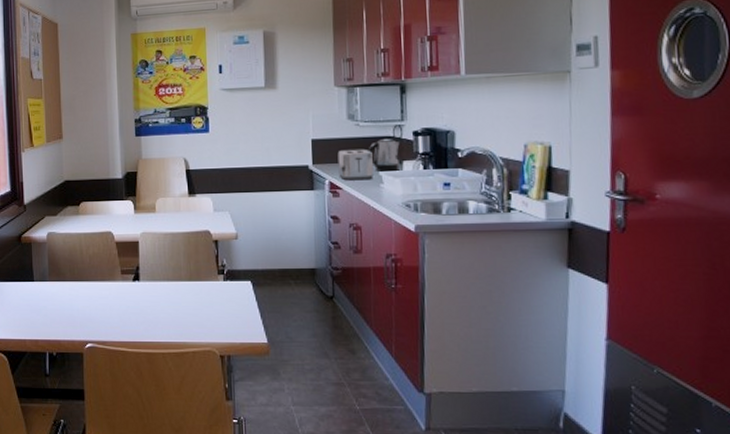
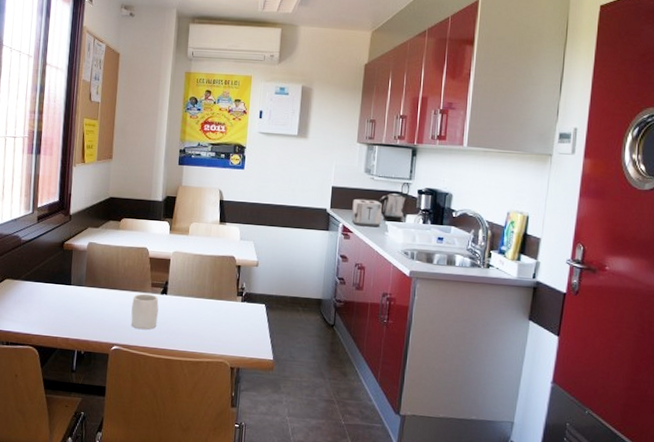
mug: none [102,282,132,323] -> present [131,293,159,330]

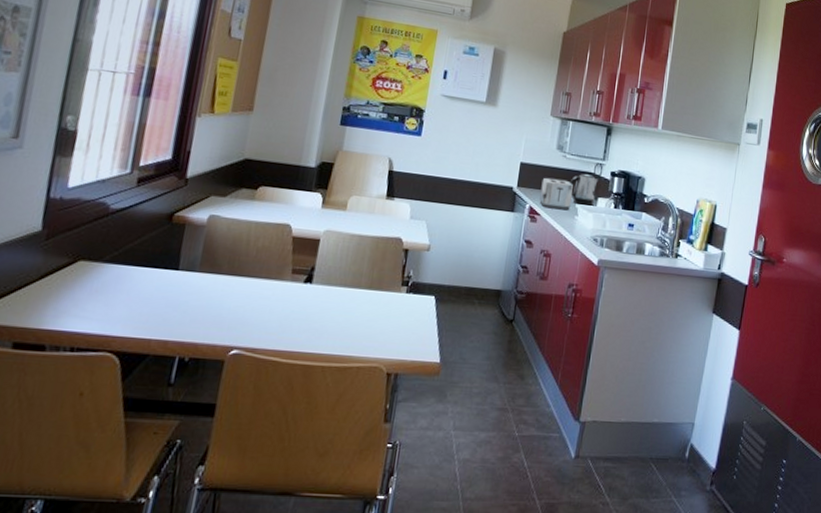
mug: present [131,293,159,330] -> none [259,281,300,329]

